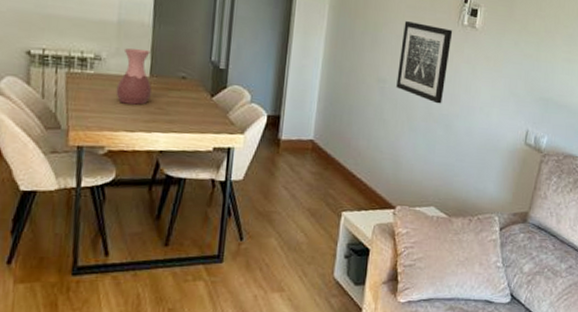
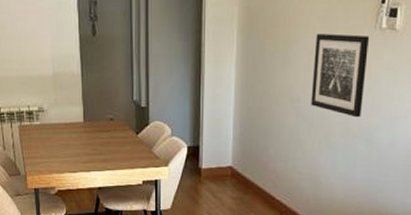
vase: present [115,48,152,105] -> none [58,97,86,148]

